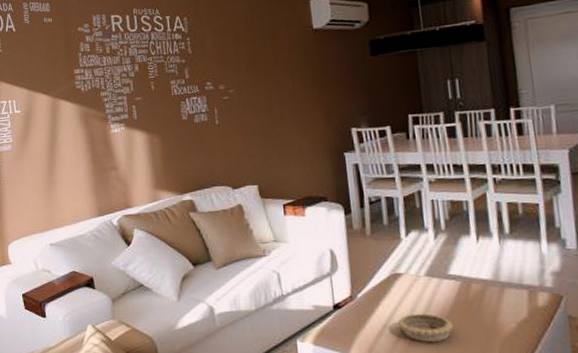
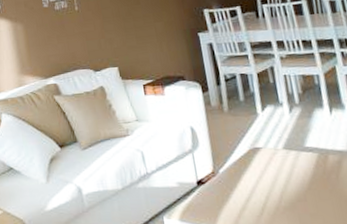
decorative bowl: present [398,313,454,342] -> none [260,186,314,214]

